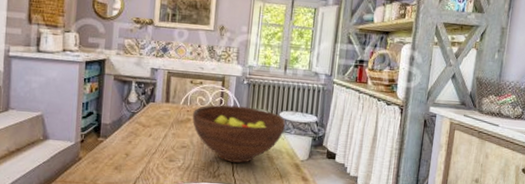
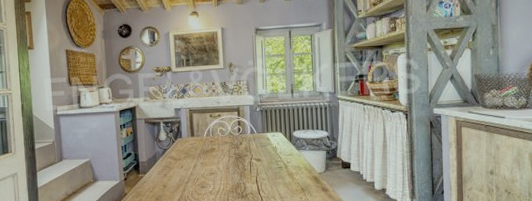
fruit bowl: present [192,105,286,163] -> none [215,131,300,182]

